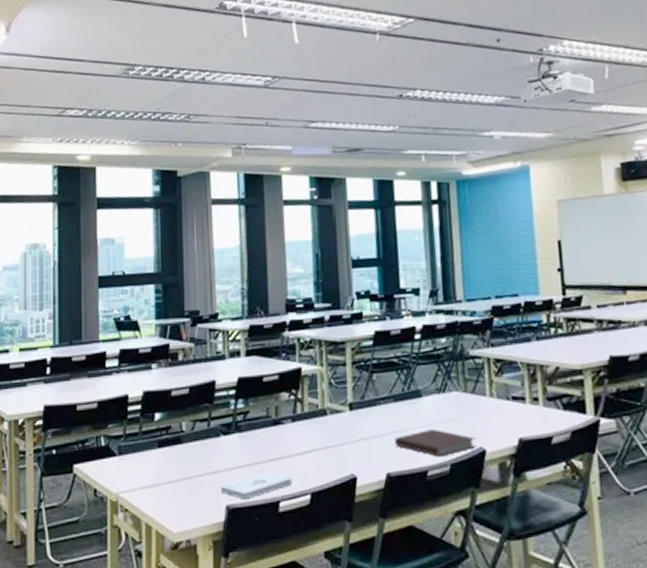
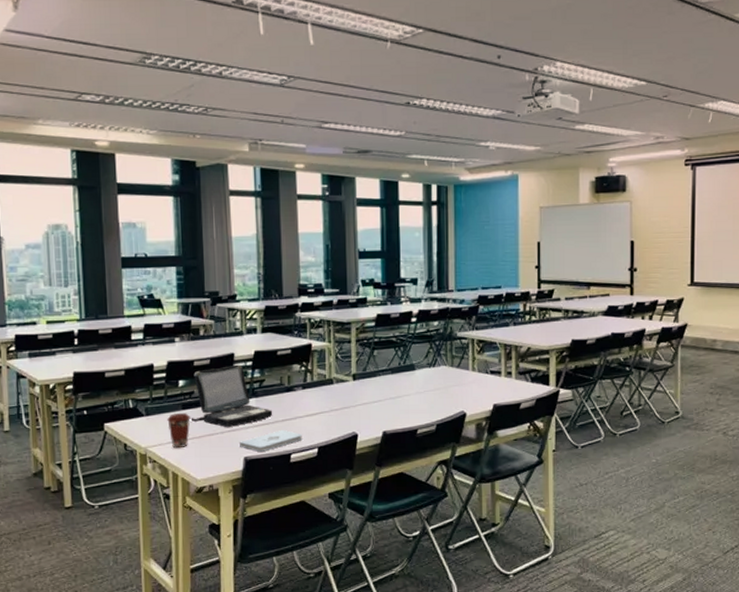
coffee cup: none [141,452,167,495] -> present [167,413,191,449]
laptop: none [167,393,259,468] -> present [191,364,273,427]
notebook: present [395,428,476,457] -> none [391,396,459,419]

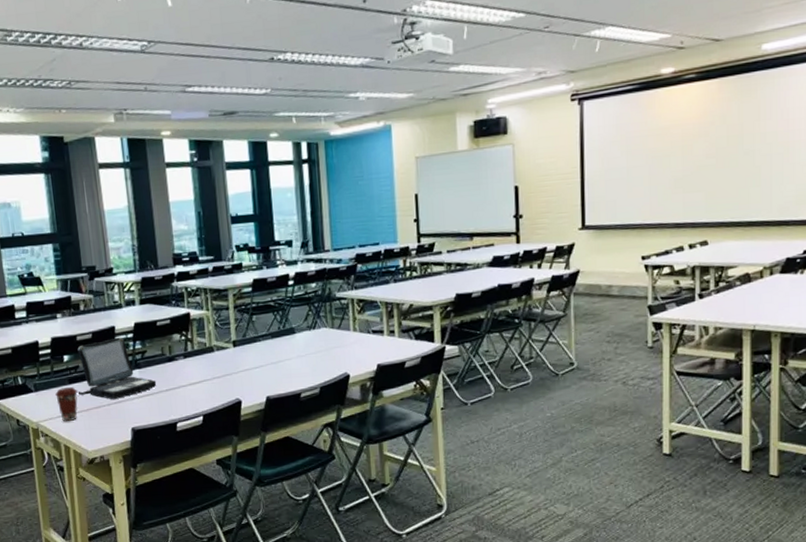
notepad: present [240,429,302,452] -> none [126,399,187,422]

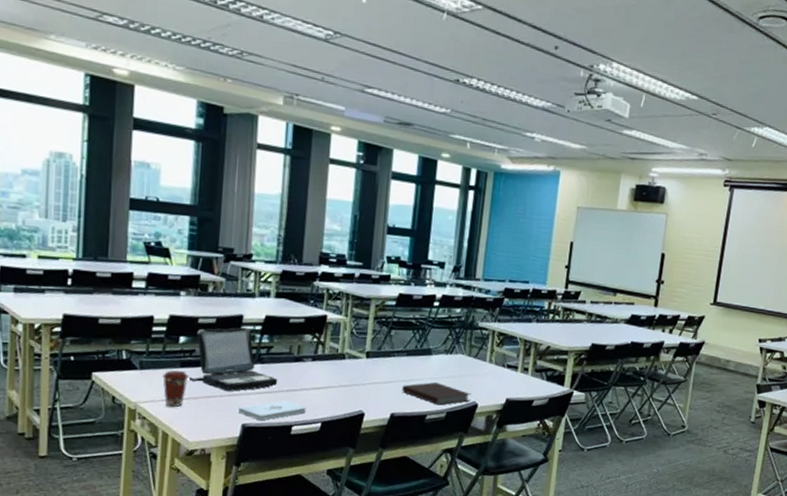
notepad: none [126,399,187,422] -> present [239,399,306,420]
notebook: none [273,359,342,382] -> present [402,381,471,405]

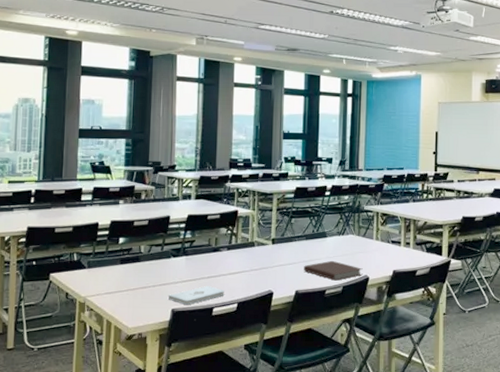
coffee cup: present [163,370,189,407] -> none [106,267,127,299]
laptop: present [188,327,278,392] -> none [127,226,200,281]

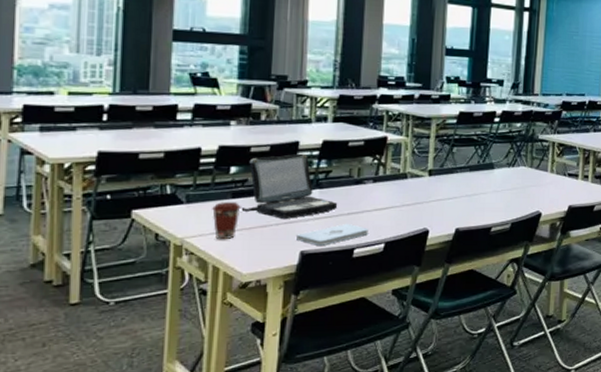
coffee cup: none [106,267,127,299] -> present [212,202,241,240]
laptop: none [127,226,200,281] -> present [241,153,338,219]
notebook: present [304,260,363,281] -> none [466,194,535,217]

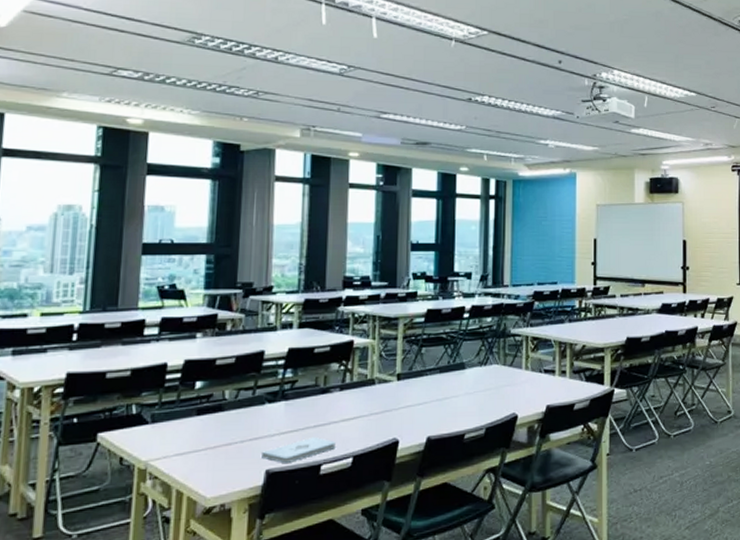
coffee cup: present [212,202,241,240] -> none [177,420,206,462]
laptop: present [241,153,338,219] -> none [206,363,304,435]

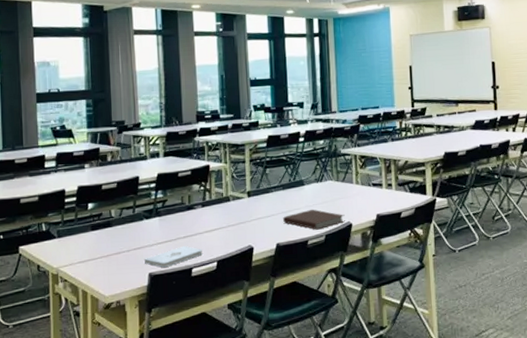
notebook: none [437,397,510,422] -> present [283,209,345,230]

